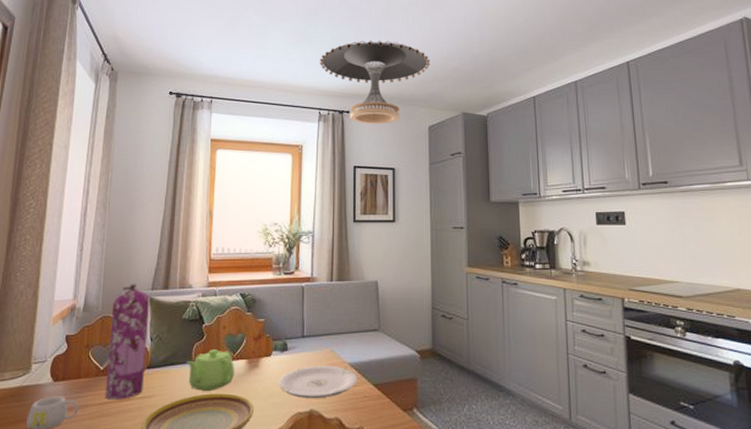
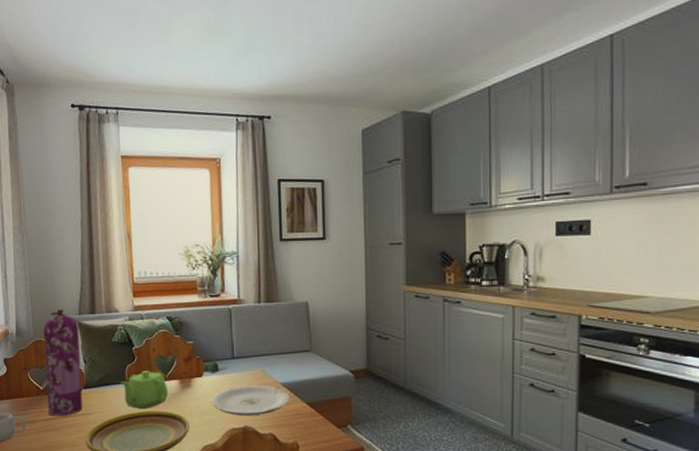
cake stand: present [320,40,430,124] -> none [234,26,364,131]

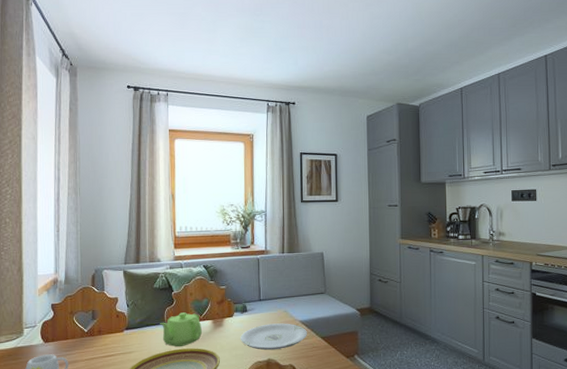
gas cylinder: present [43,309,83,416] -> none [90,259,124,356]

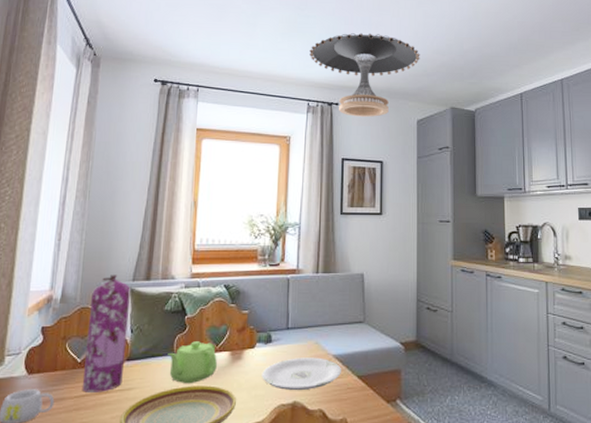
gas cylinder: none [90,259,124,356] -> present [82,275,130,393]
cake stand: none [266,35,368,114] -> present [309,32,420,117]

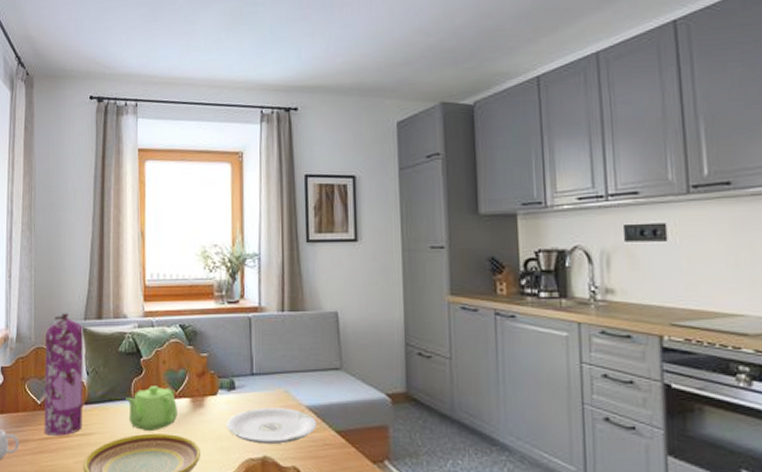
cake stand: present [309,32,420,117] -> none [260,16,398,123]

